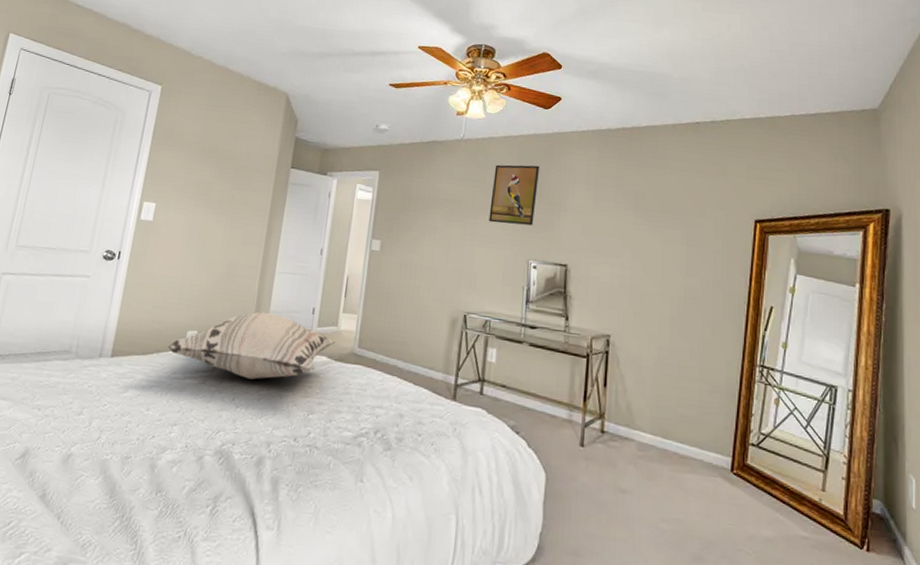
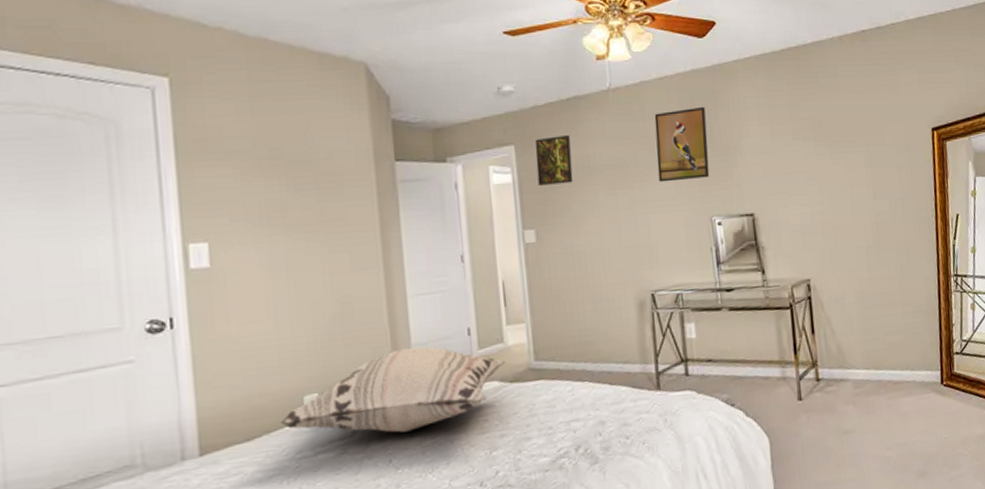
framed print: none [391,169,423,209] -> present [535,135,574,186]

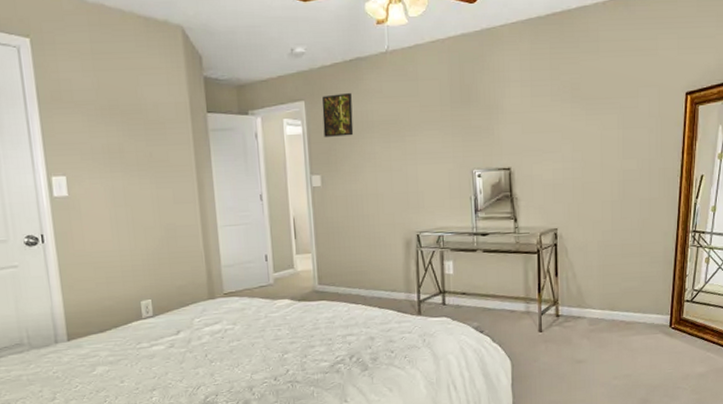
decorative pillow: present [280,346,505,433] -> none [124,268,294,335]
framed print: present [654,106,710,183] -> none [426,68,473,137]

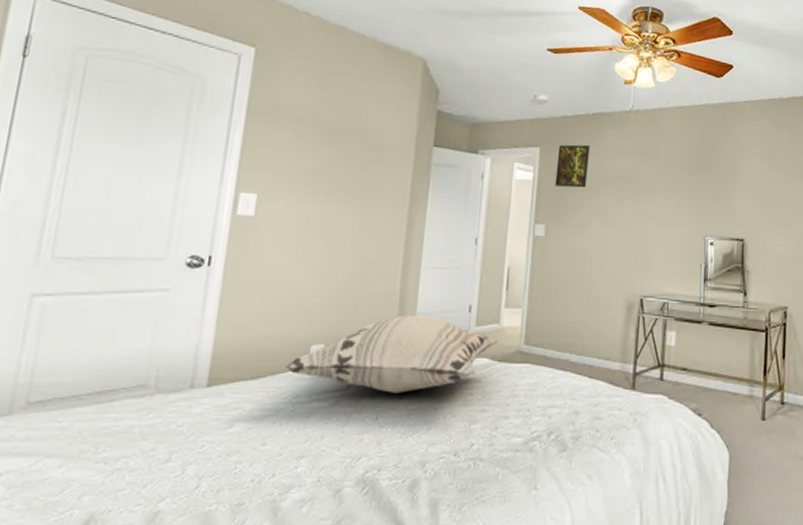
decorative pillow: none [124,268,294,335] -> present [285,315,497,393]

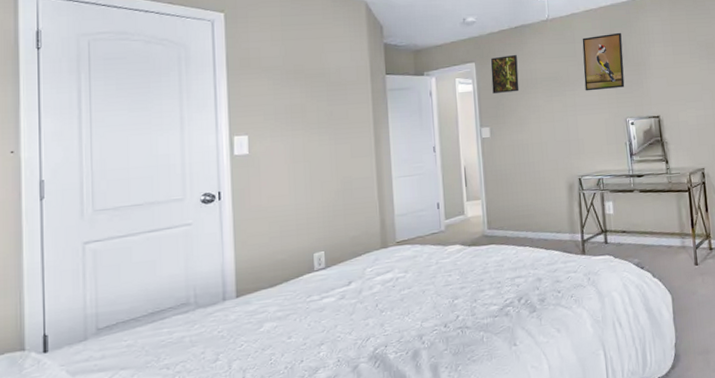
decorative pillow: present [285,315,497,393] -> none [295,217,465,284]
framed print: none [663,137,713,201] -> present [582,32,625,91]

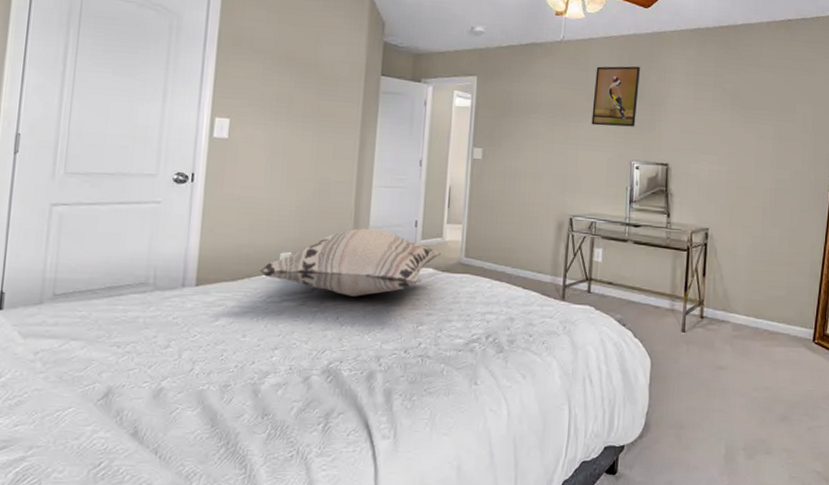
decorative pillow: none [295,217,465,284] -> present [259,228,441,297]
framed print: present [490,55,520,93] -> none [491,73,523,115]

